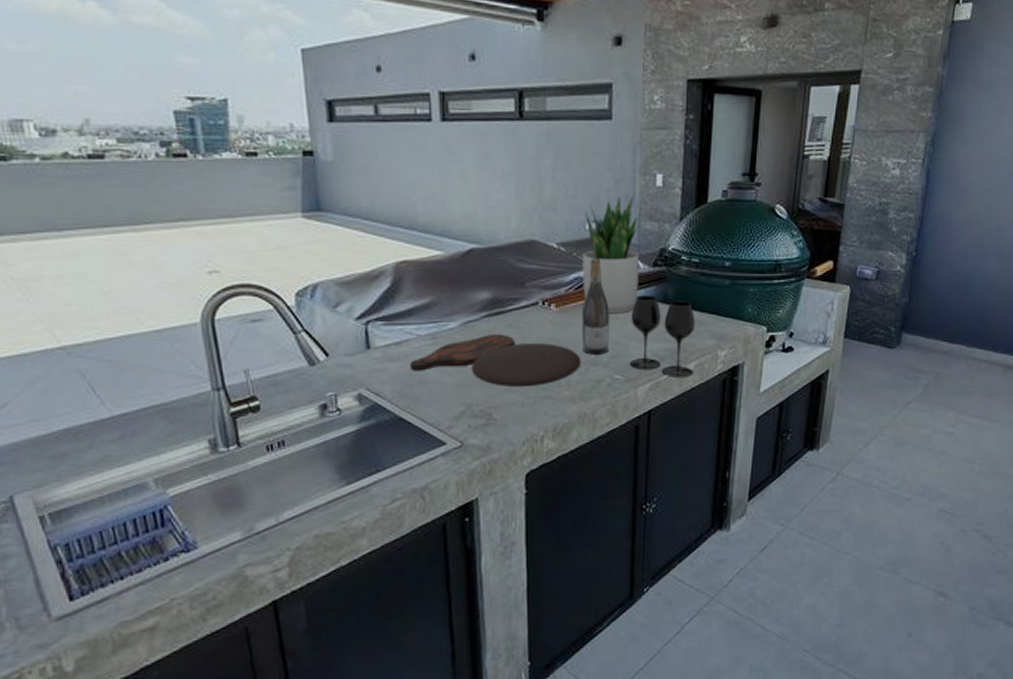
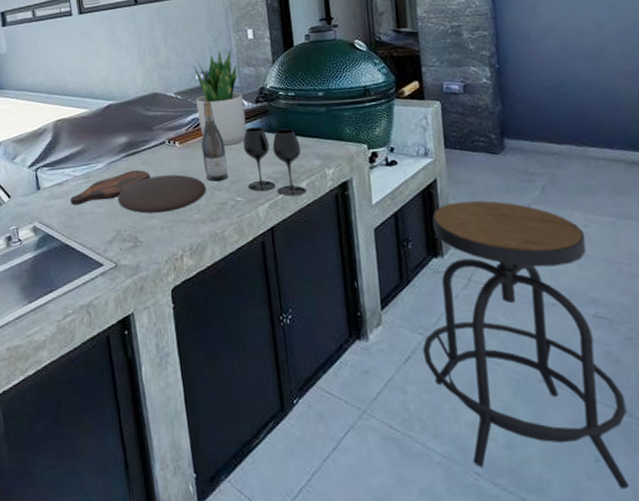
bar stool: none [780,394,950,659] -> present [423,200,630,489]

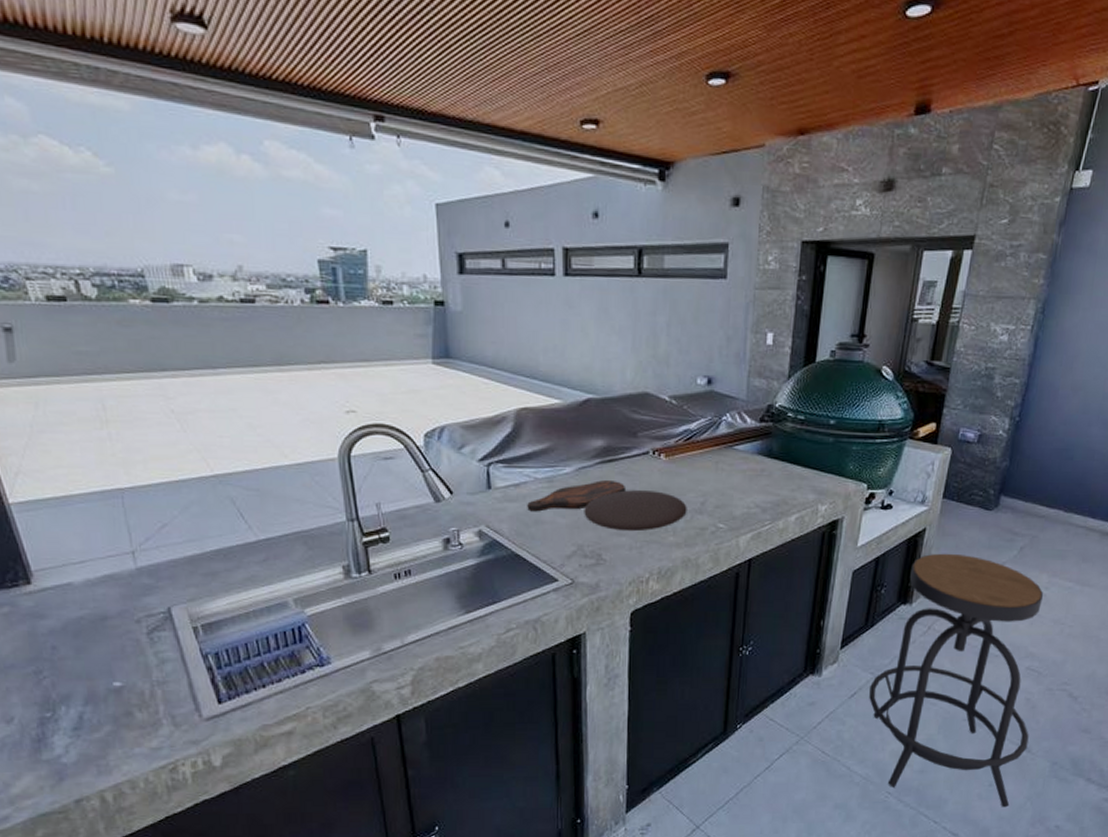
planter: present [193,49,246,146] -> none [691,353,750,466]
wine bottle: present [201,101,229,182] -> none [688,411,716,504]
wine glass: present [243,126,307,197] -> none [732,449,799,530]

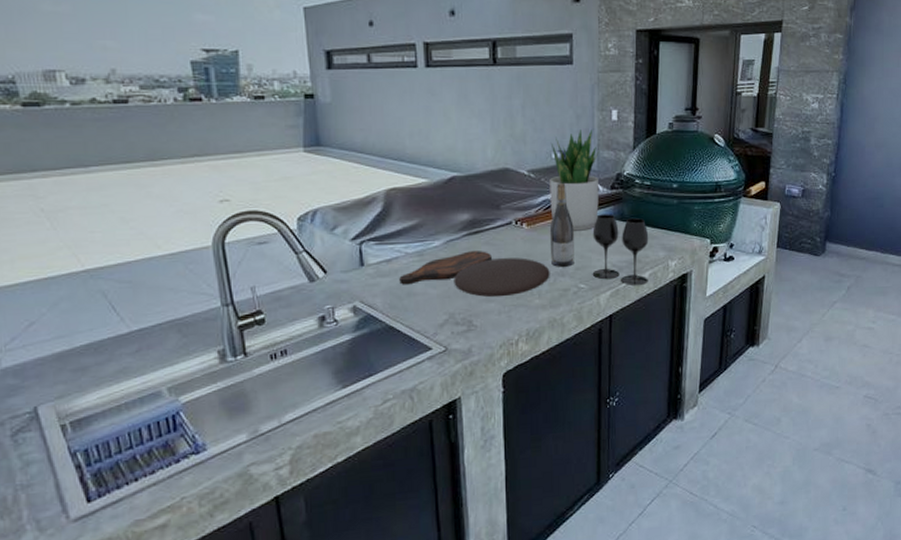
wine bottle: none [688,411,716,504] -> present [549,182,574,267]
planter: none [691,353,750,466] -> present [550,130,599,231]
wine glass: none [732,449,799,530] -> present [592,214,649,287]
bar stool: present [869,553,1043,808] -> none [728,296,873,530]

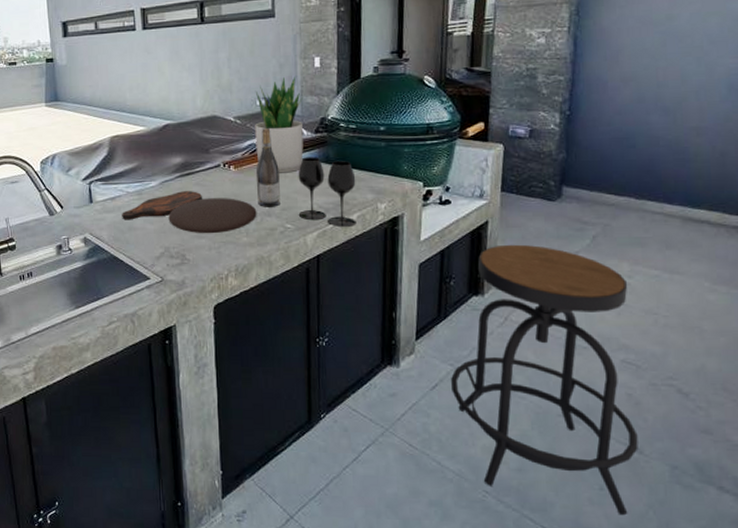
bar stool: none [728,296,873,530] -> present [451,244,638,516]

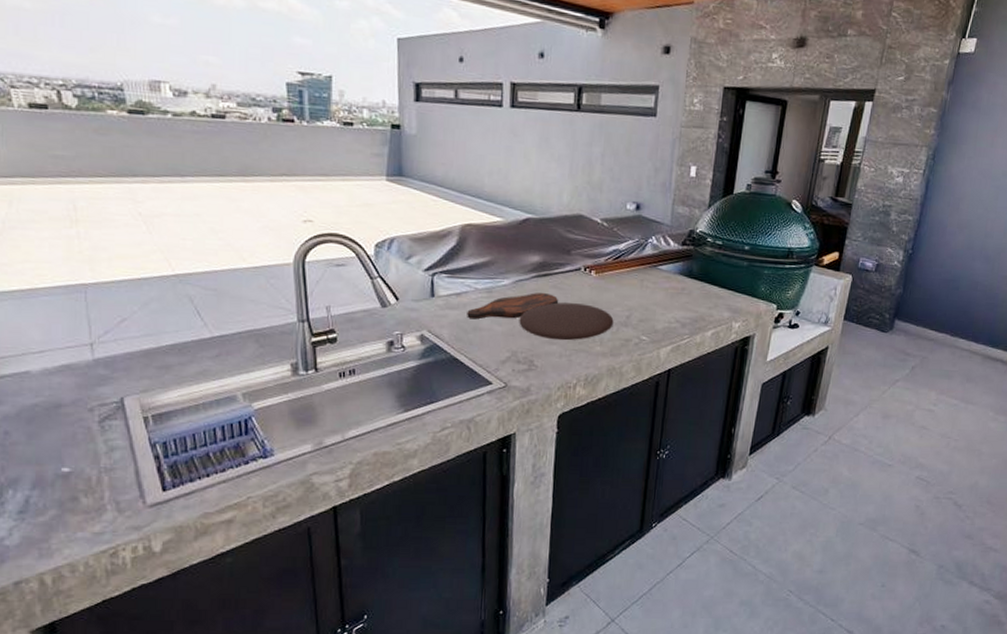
planter: present [255,77,304,173] -> none [620,183,674,284]
wine bottle: present [255,127,280,207] -> none [616,233,642,318]
wine glass: present [298,157,357,228] -> none [655,269,715,344]
bar stool: present [451,244,638,516] -> none [774,369,932,607]

